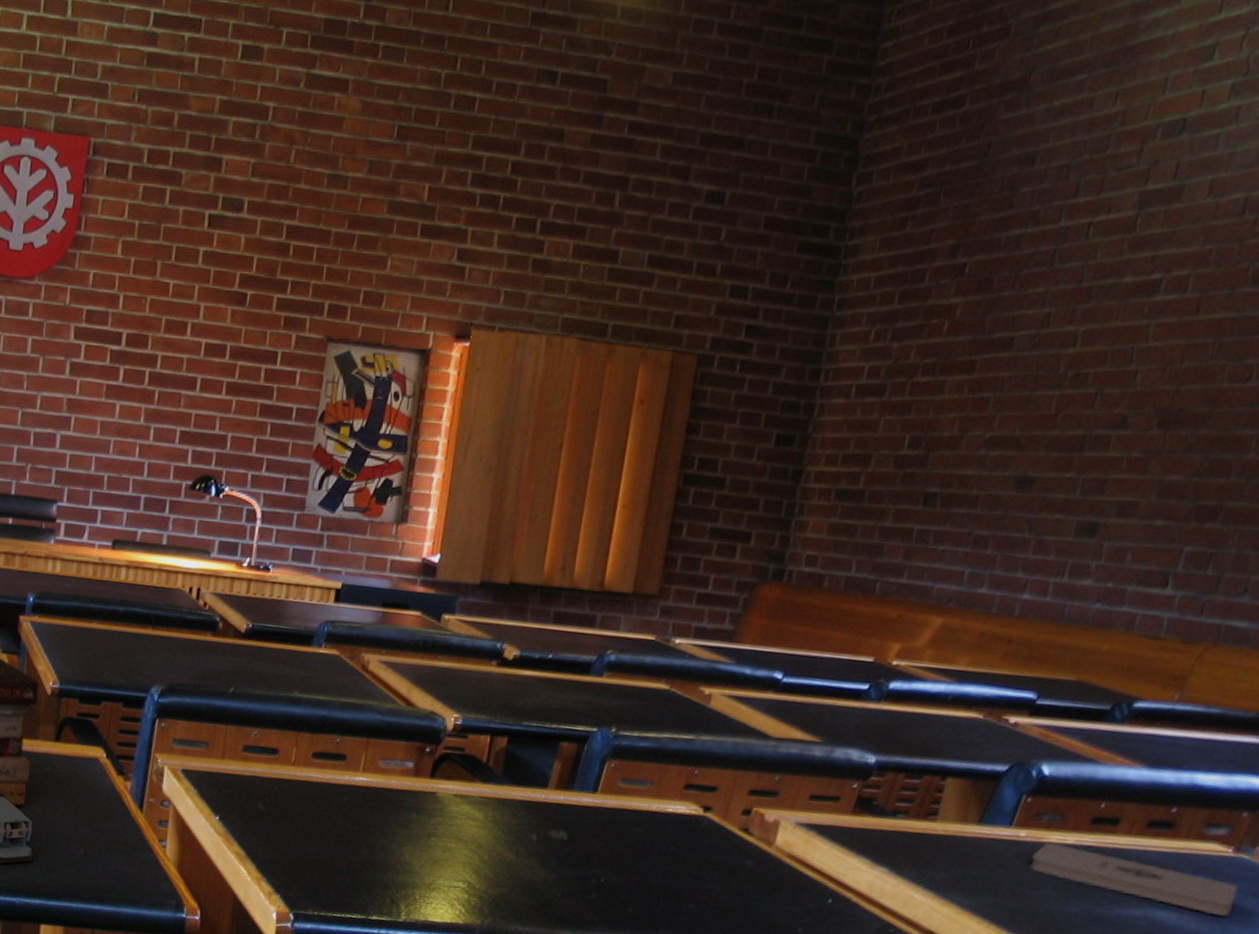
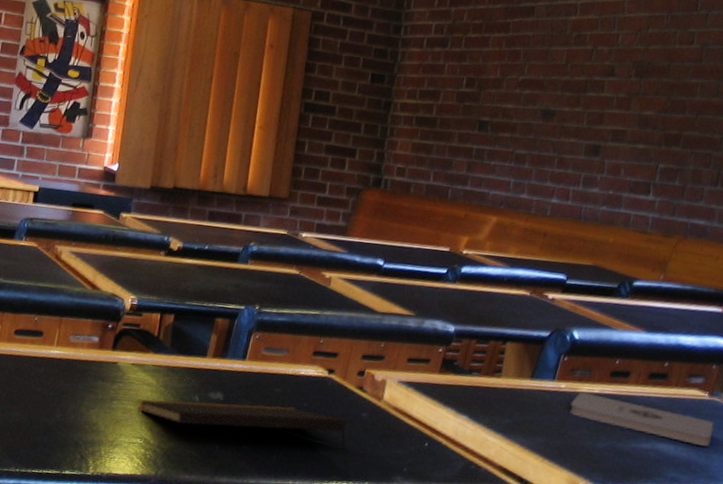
notepad: none [460,836,724,911] -> present [137,399,346,456]

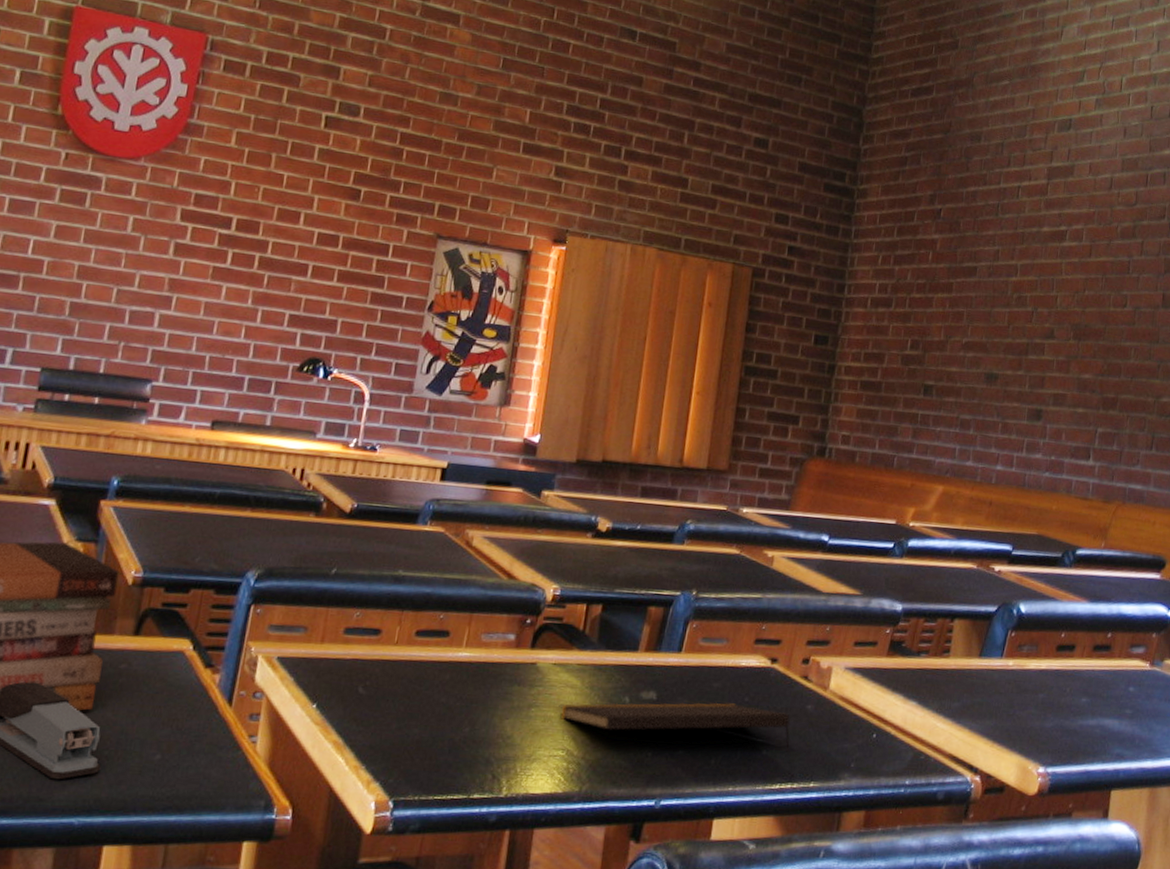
notepad: present [570,391,714,446] -> none [1018,668,1156,719]

